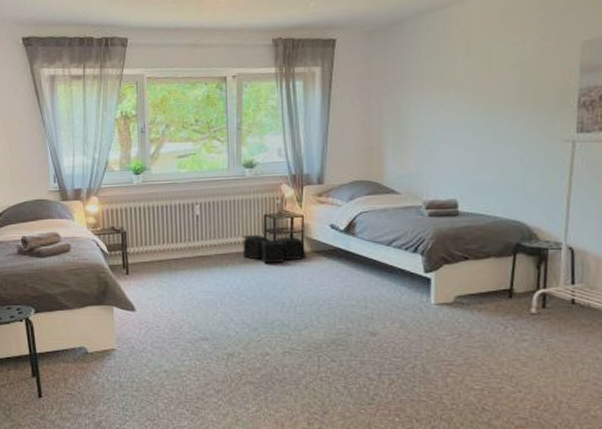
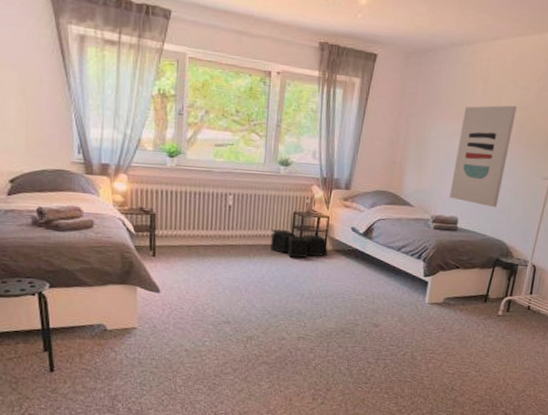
wall art: none [442,64,513,184] -> present [450,105,517,208]

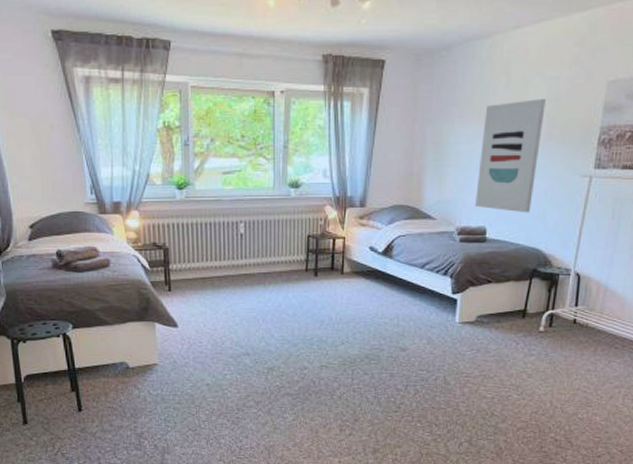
storage bin: present [270,229,328,258] -> none [286,254,346,282]

